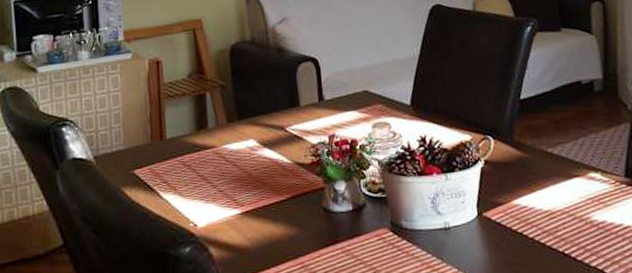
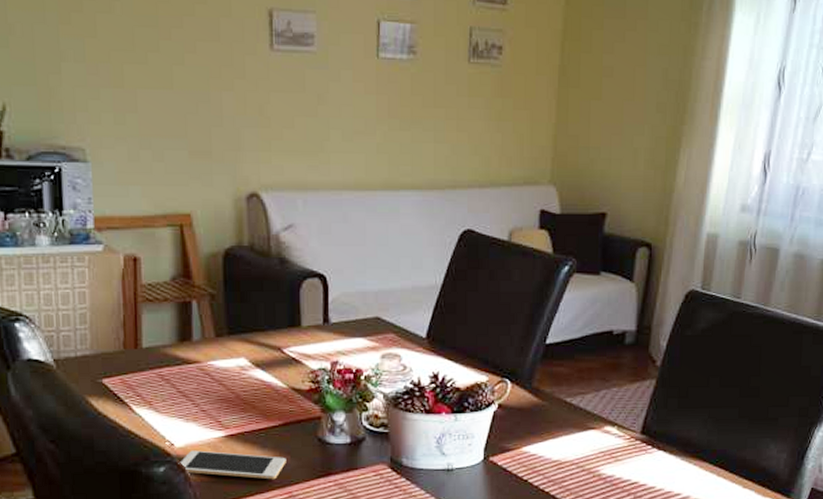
cell phone: none [201,228,297,252] -> present [178,450,286,480]

